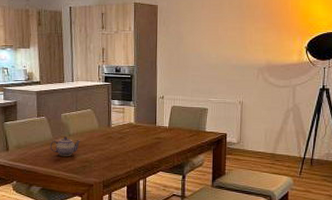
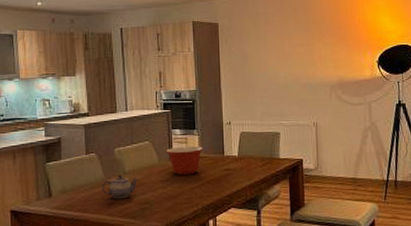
mixing bowl: none [106,115,138,140] -> present [166,146,203,175]

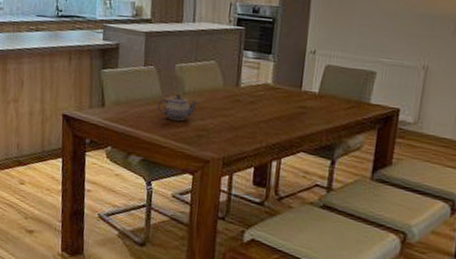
mixing bowl: present [166,146,203,175] -> none [233,71,278,106]

